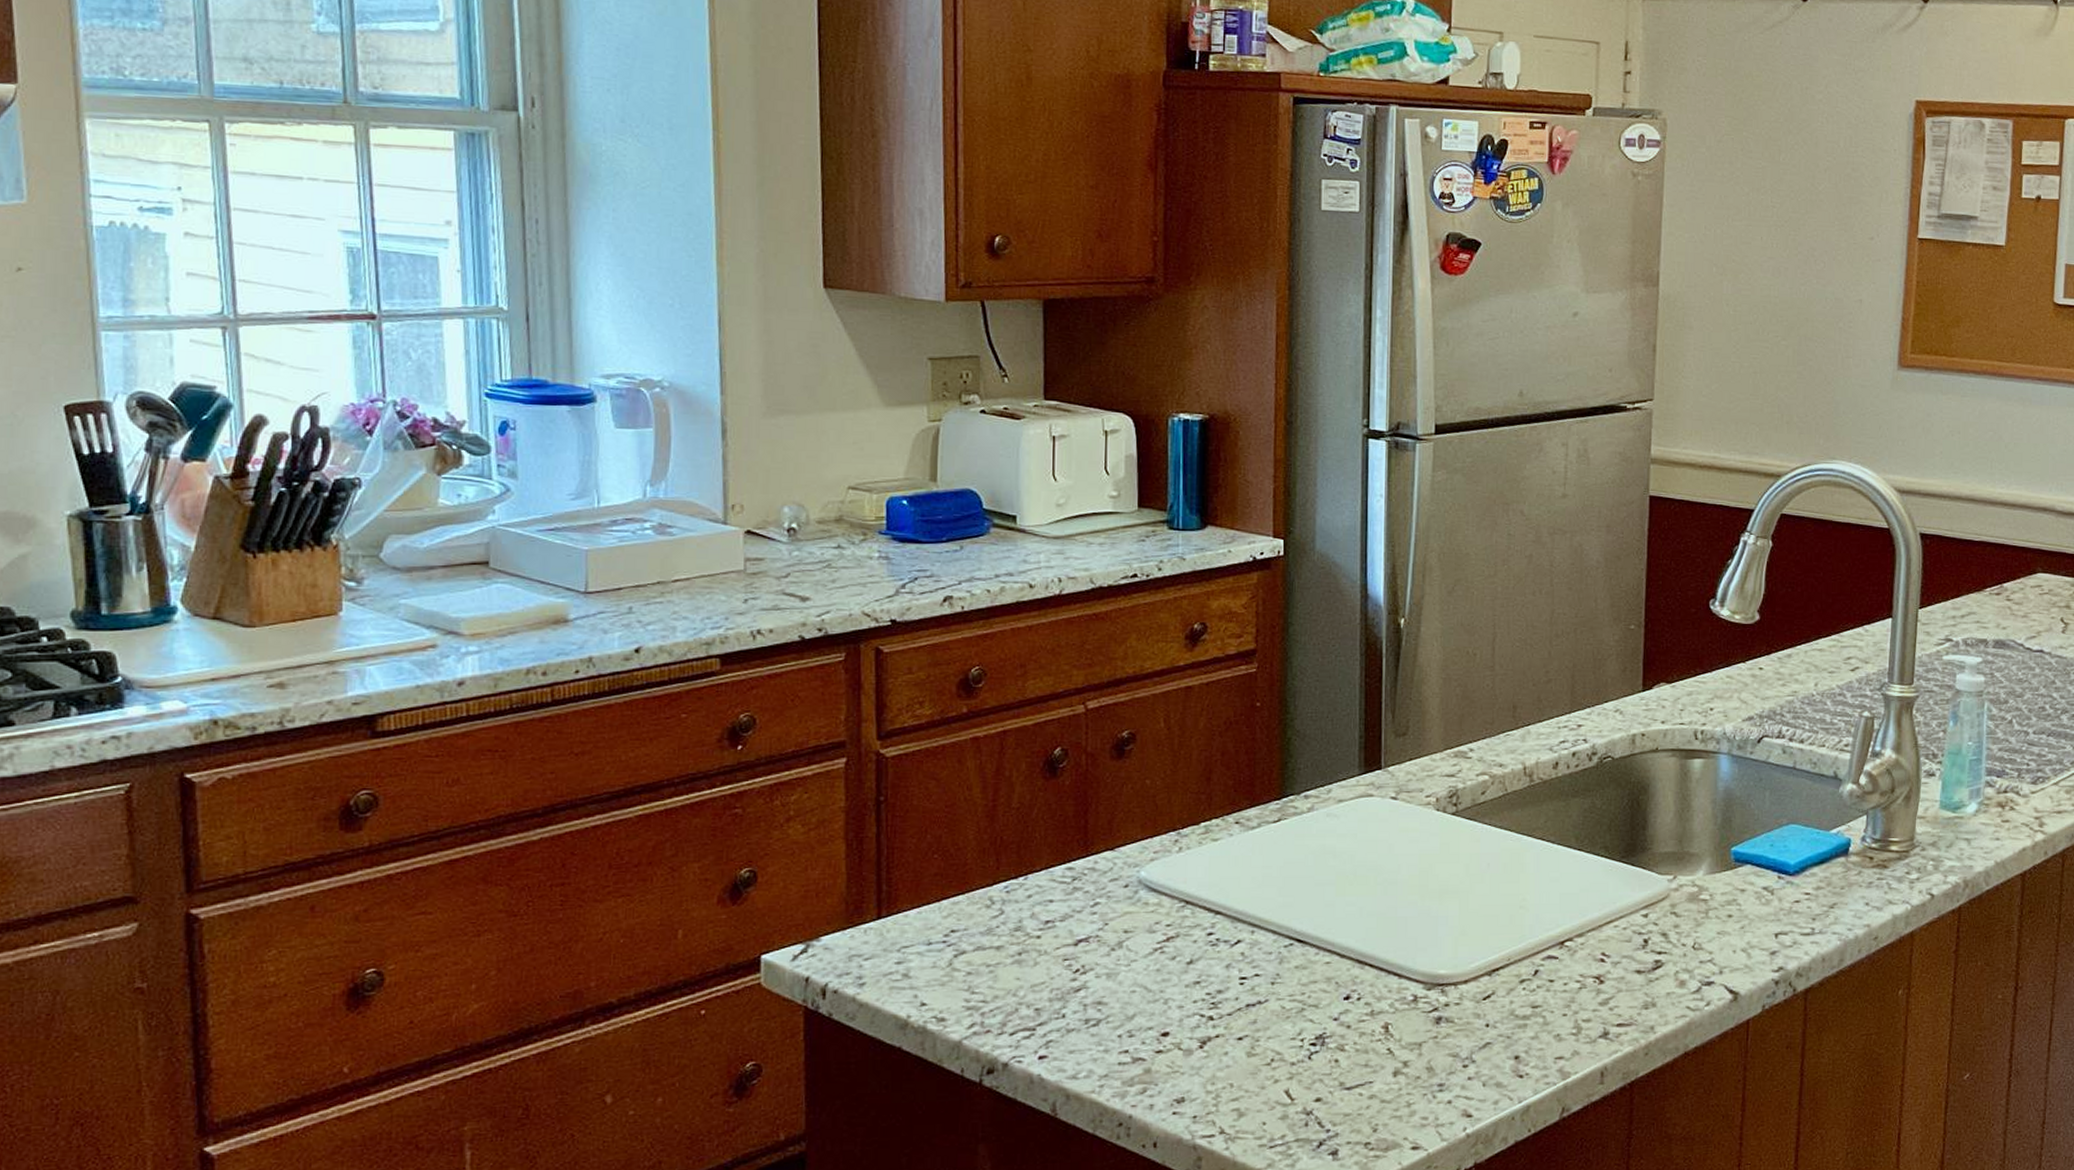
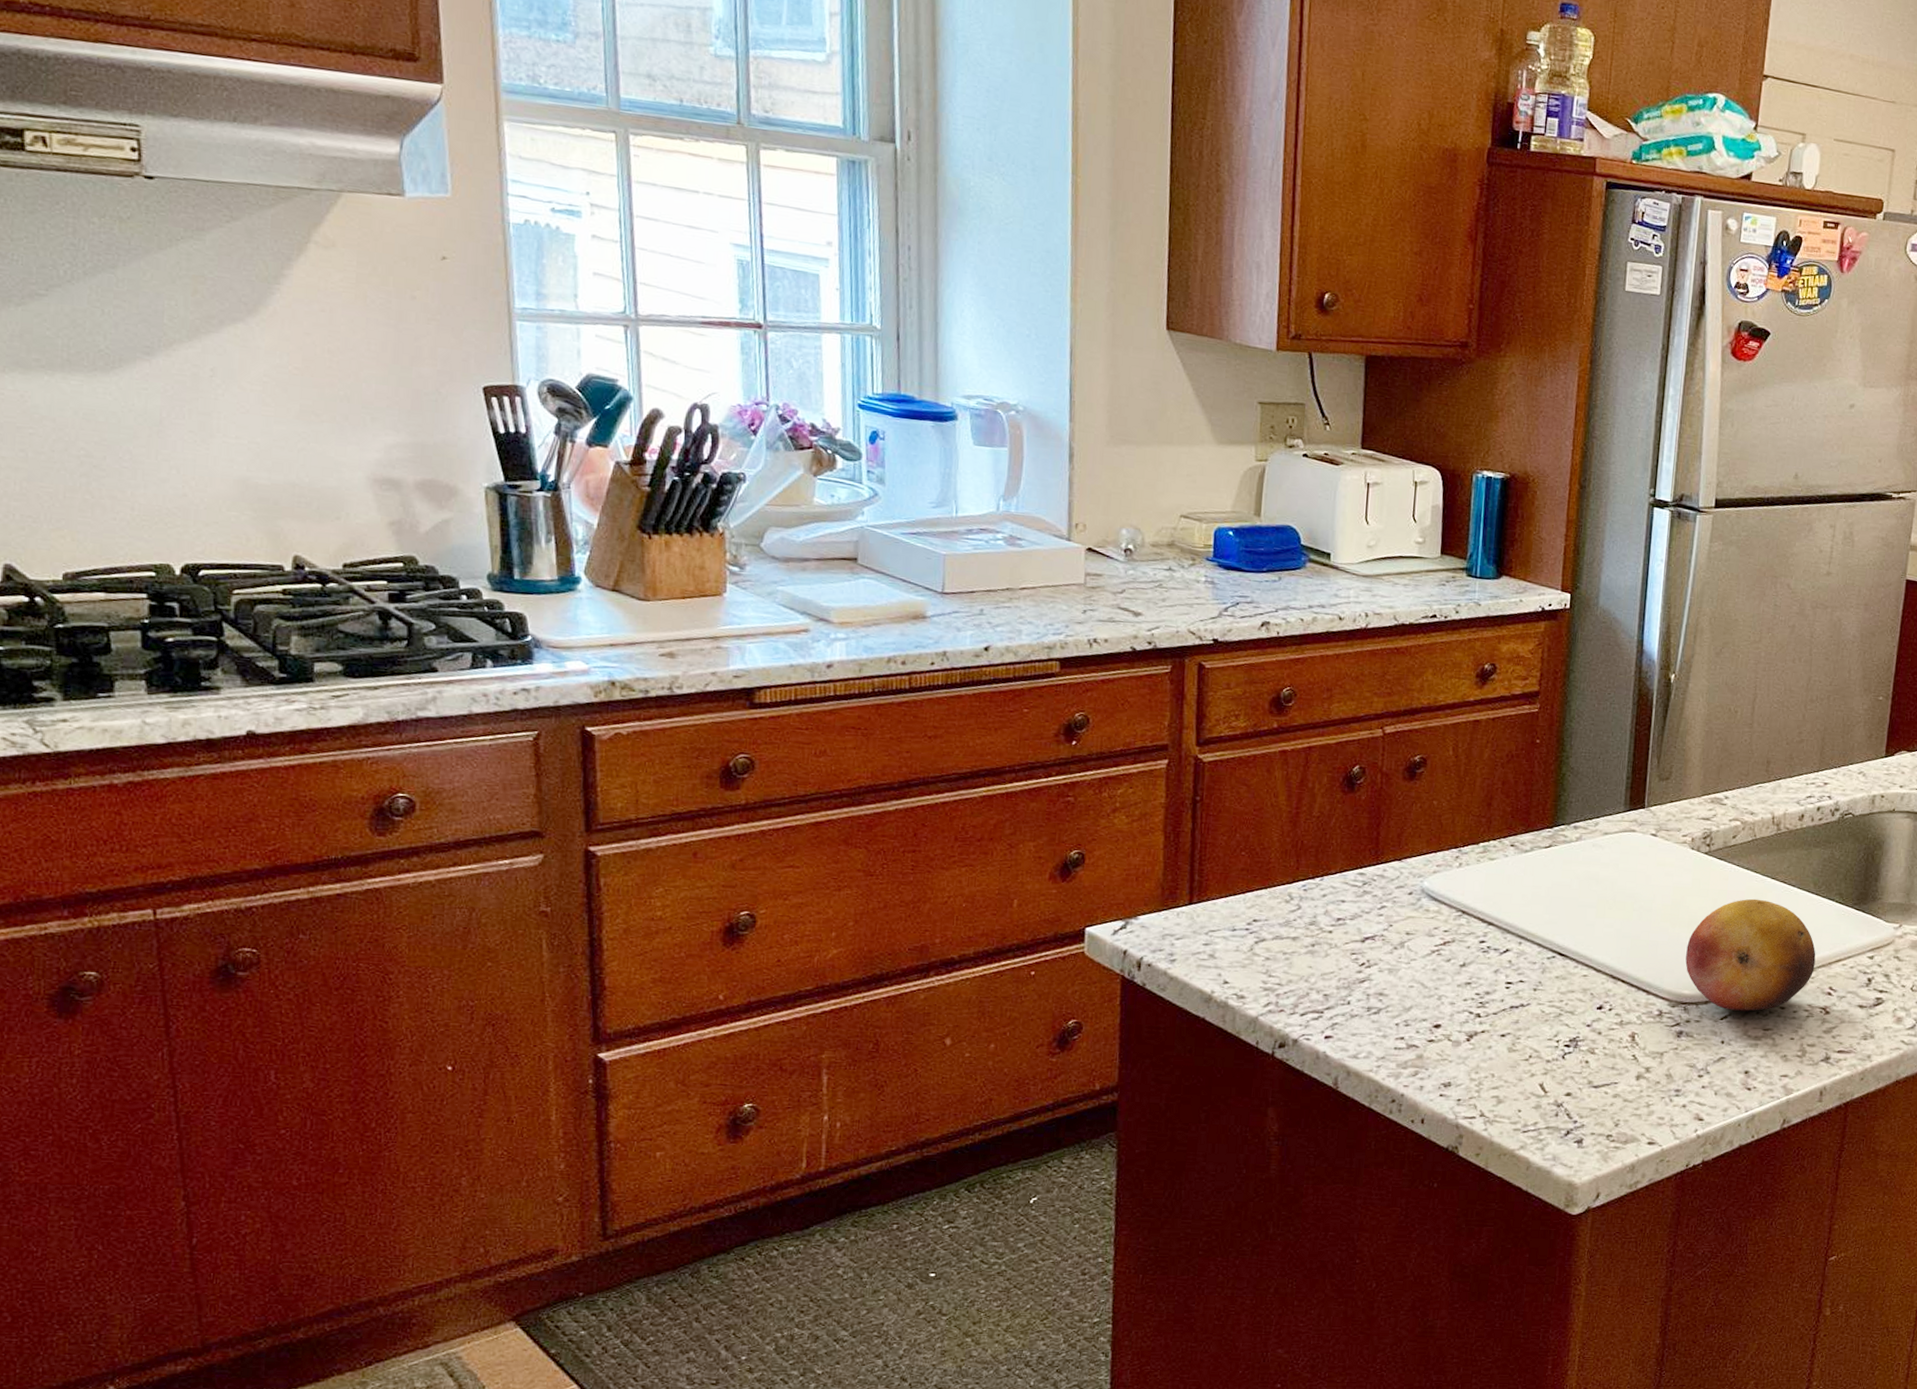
fruit: none [1439,860,1584,989] -> present [1685,898,1816,1011]

